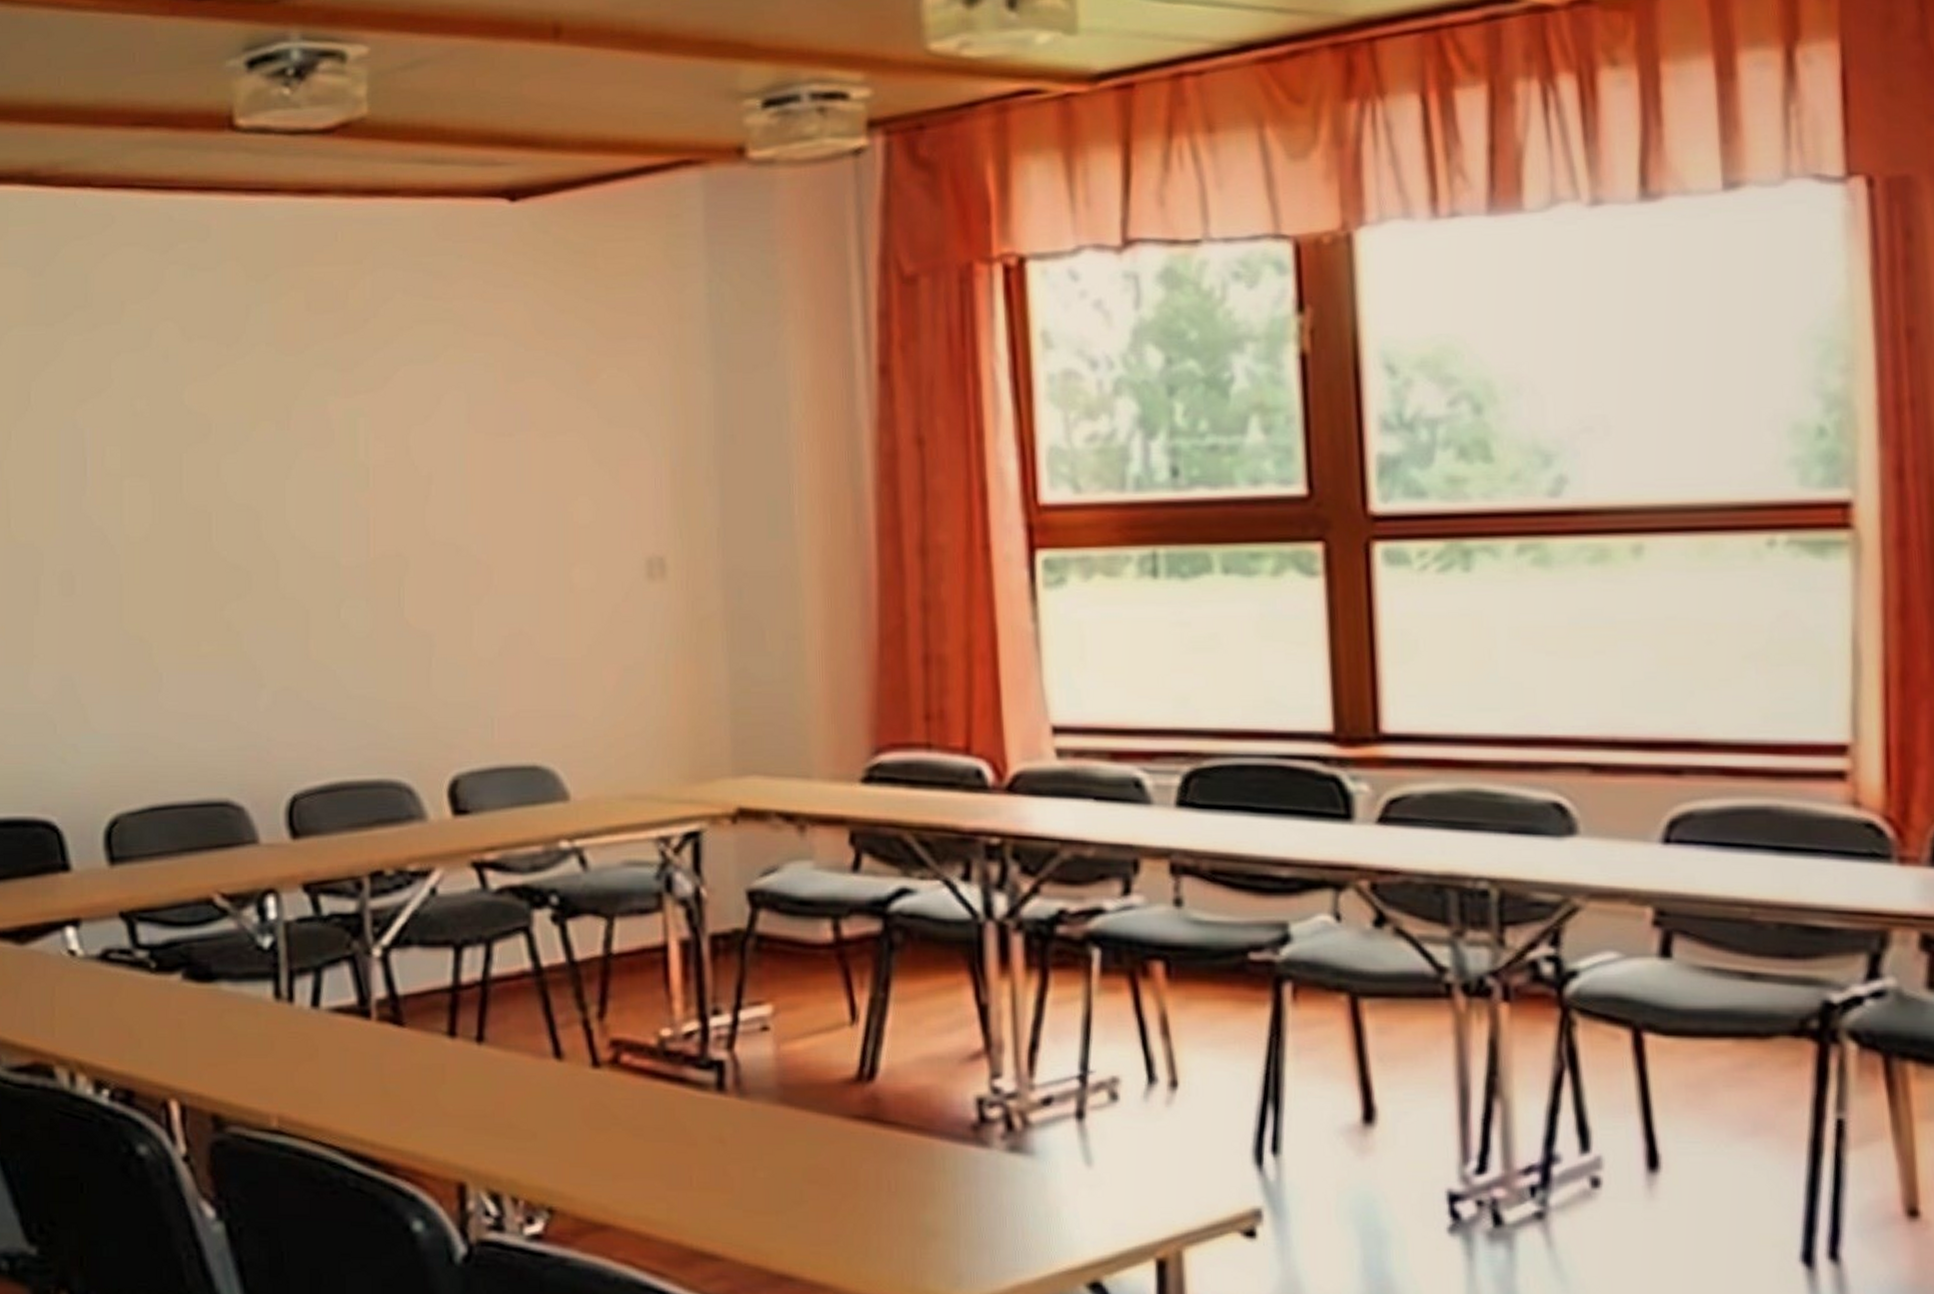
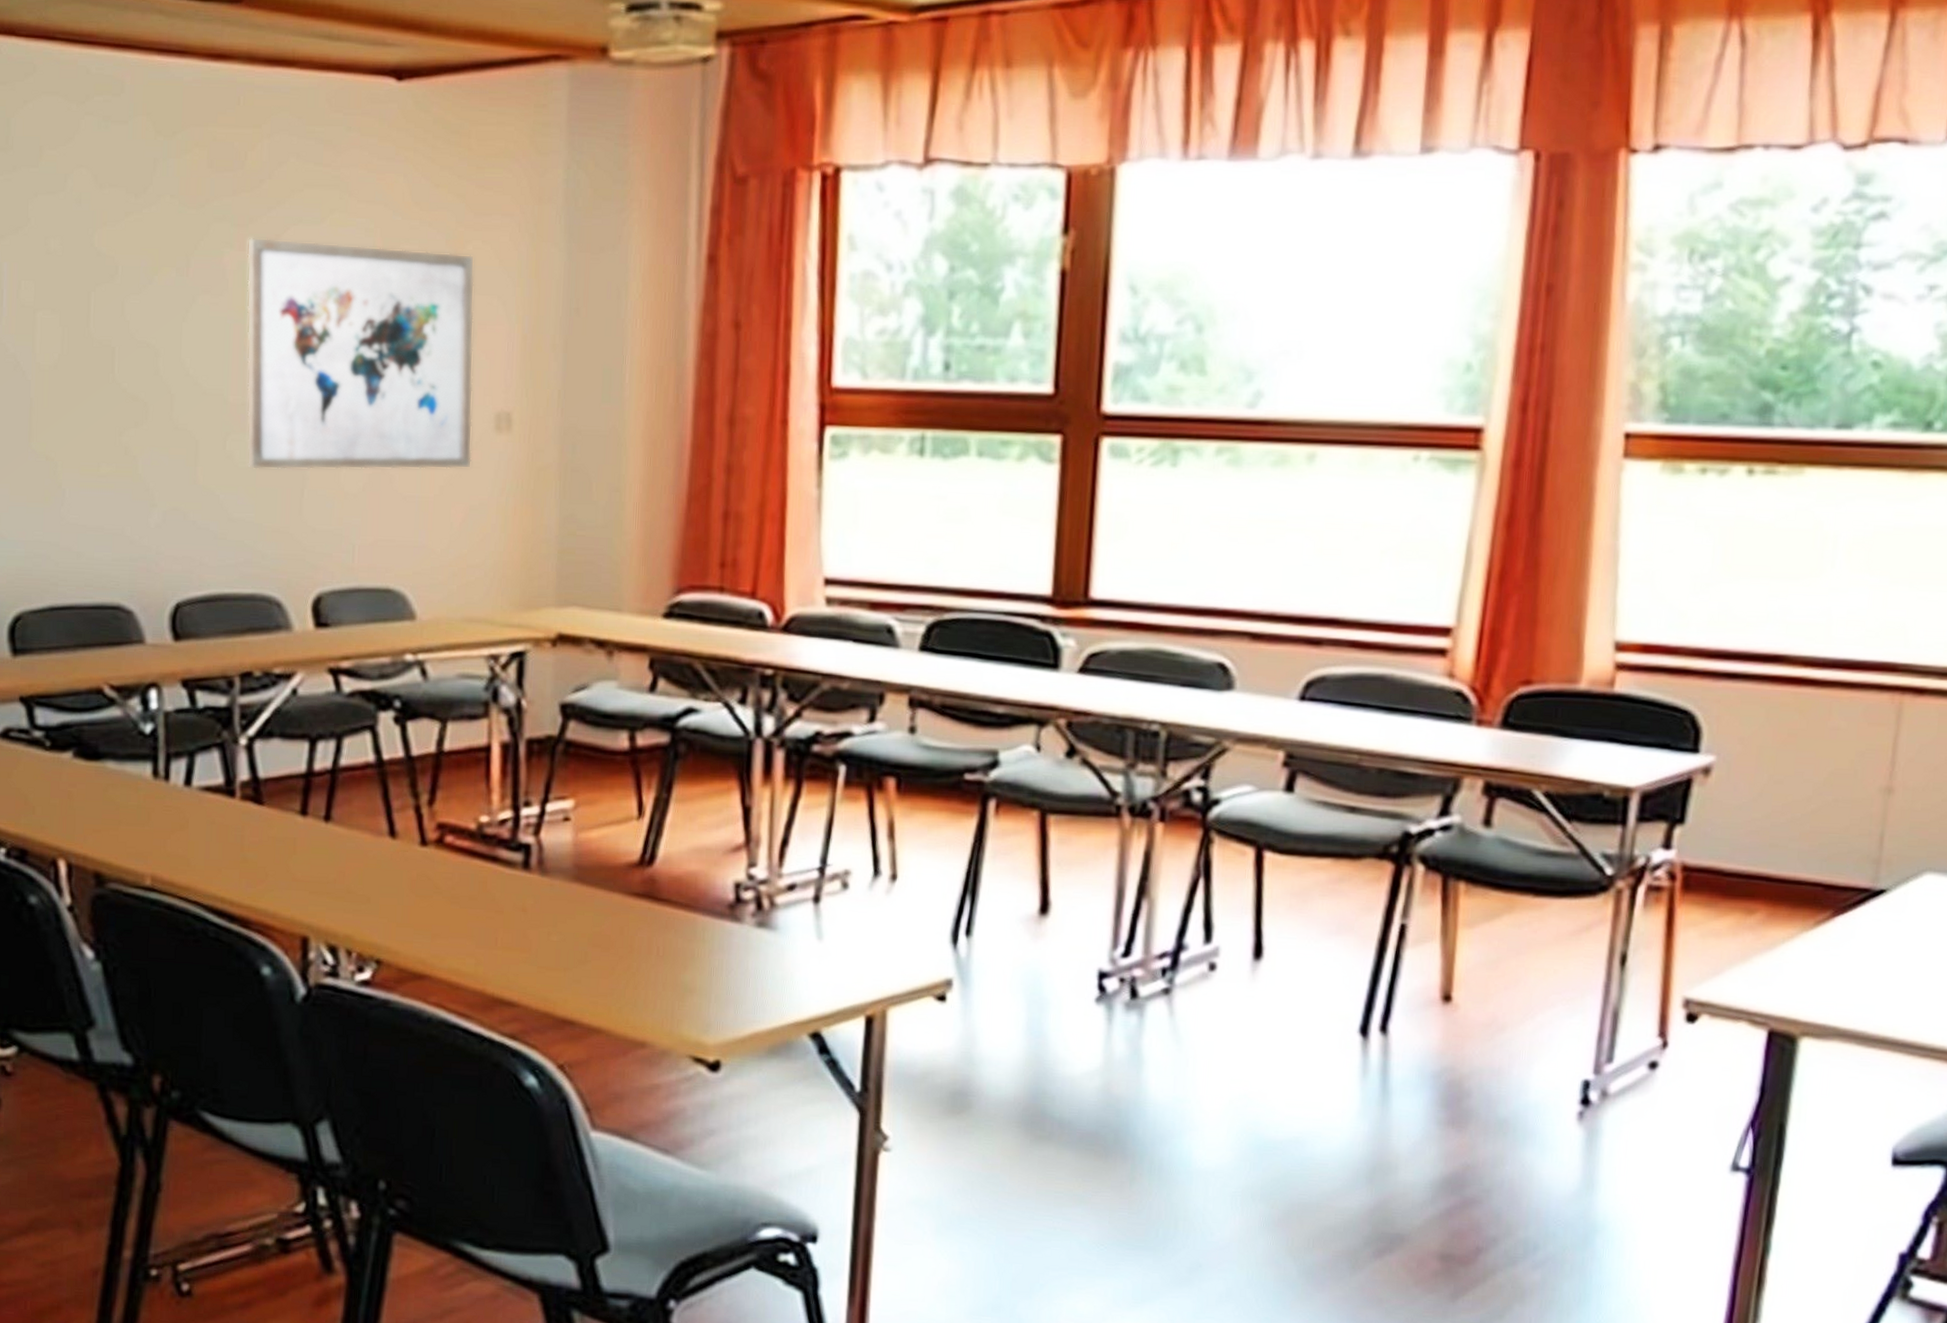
wall art: none [353,381,623,638] -> present [246,237,475,470]

